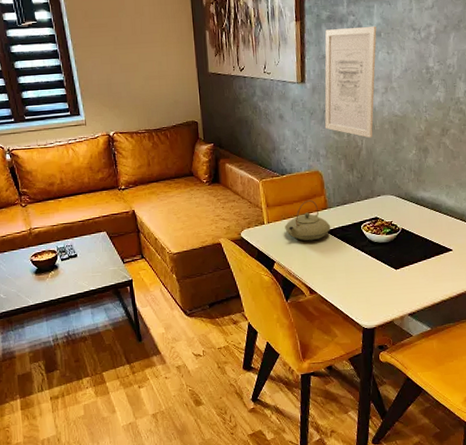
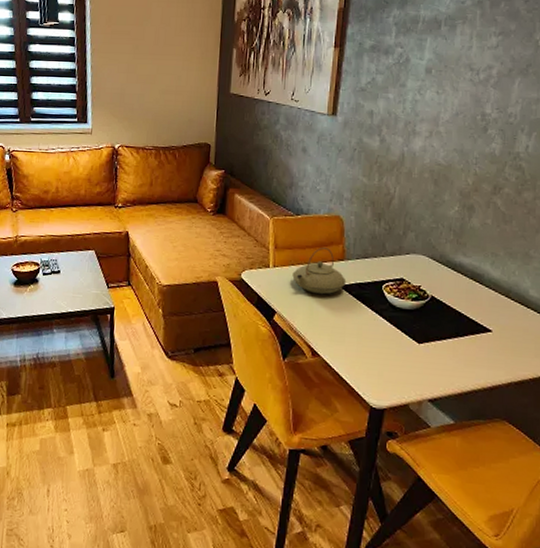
wall art: present [324,26,377,138] -> none [353,60,427,187]

